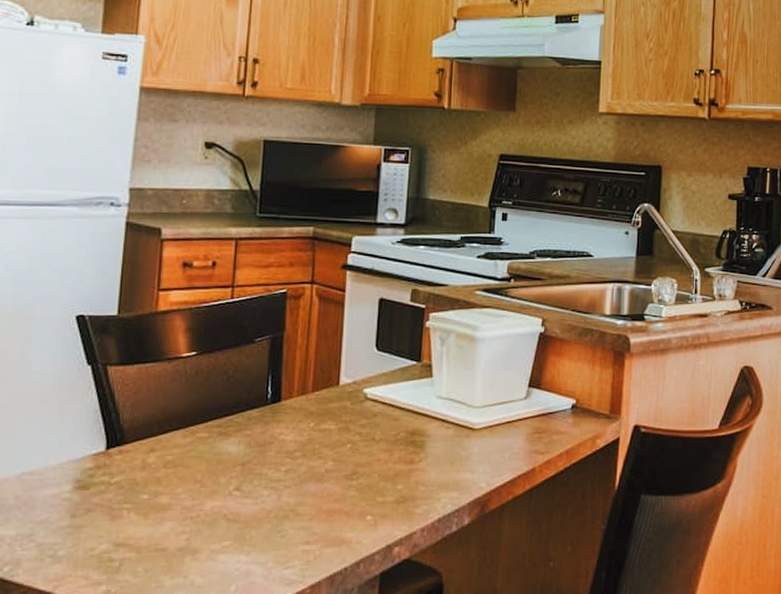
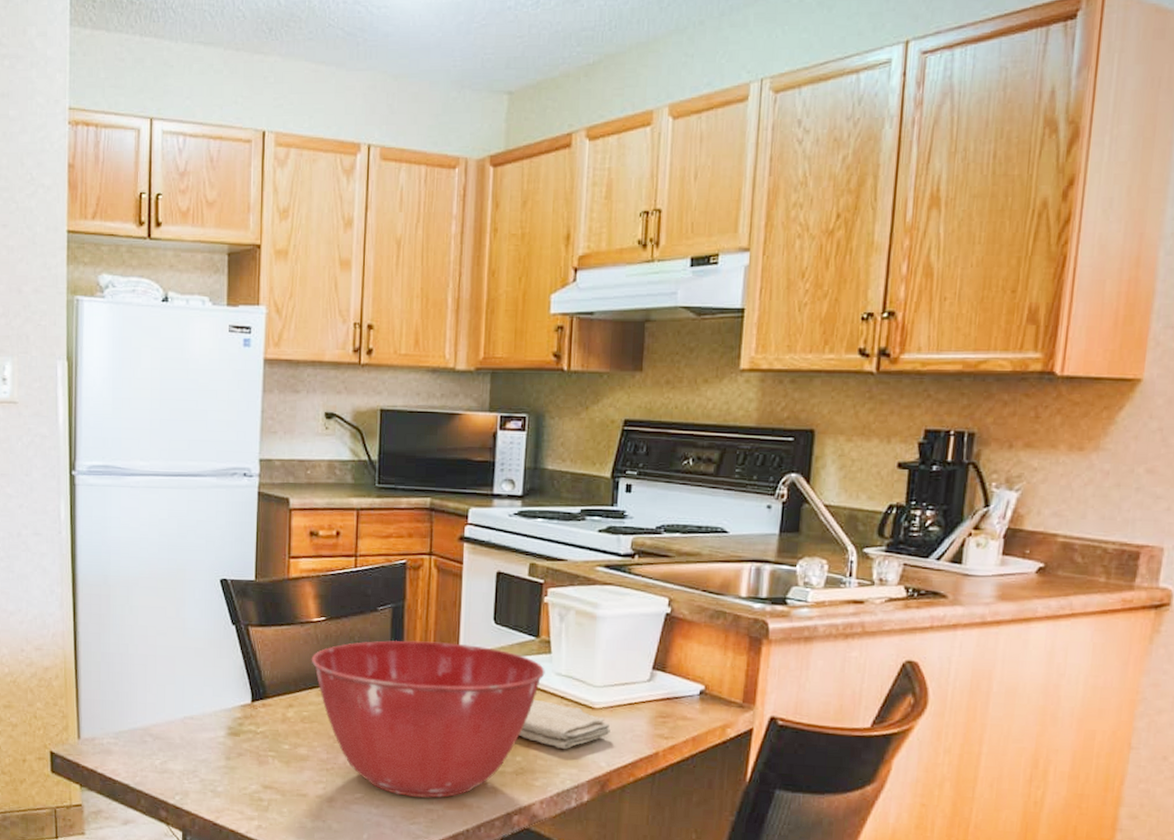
mixing bowl: none [178,372,427,538] -> present [311,640,545,798]
washcloth: none [400,424,490,473] -> present [519,699,610,749]

